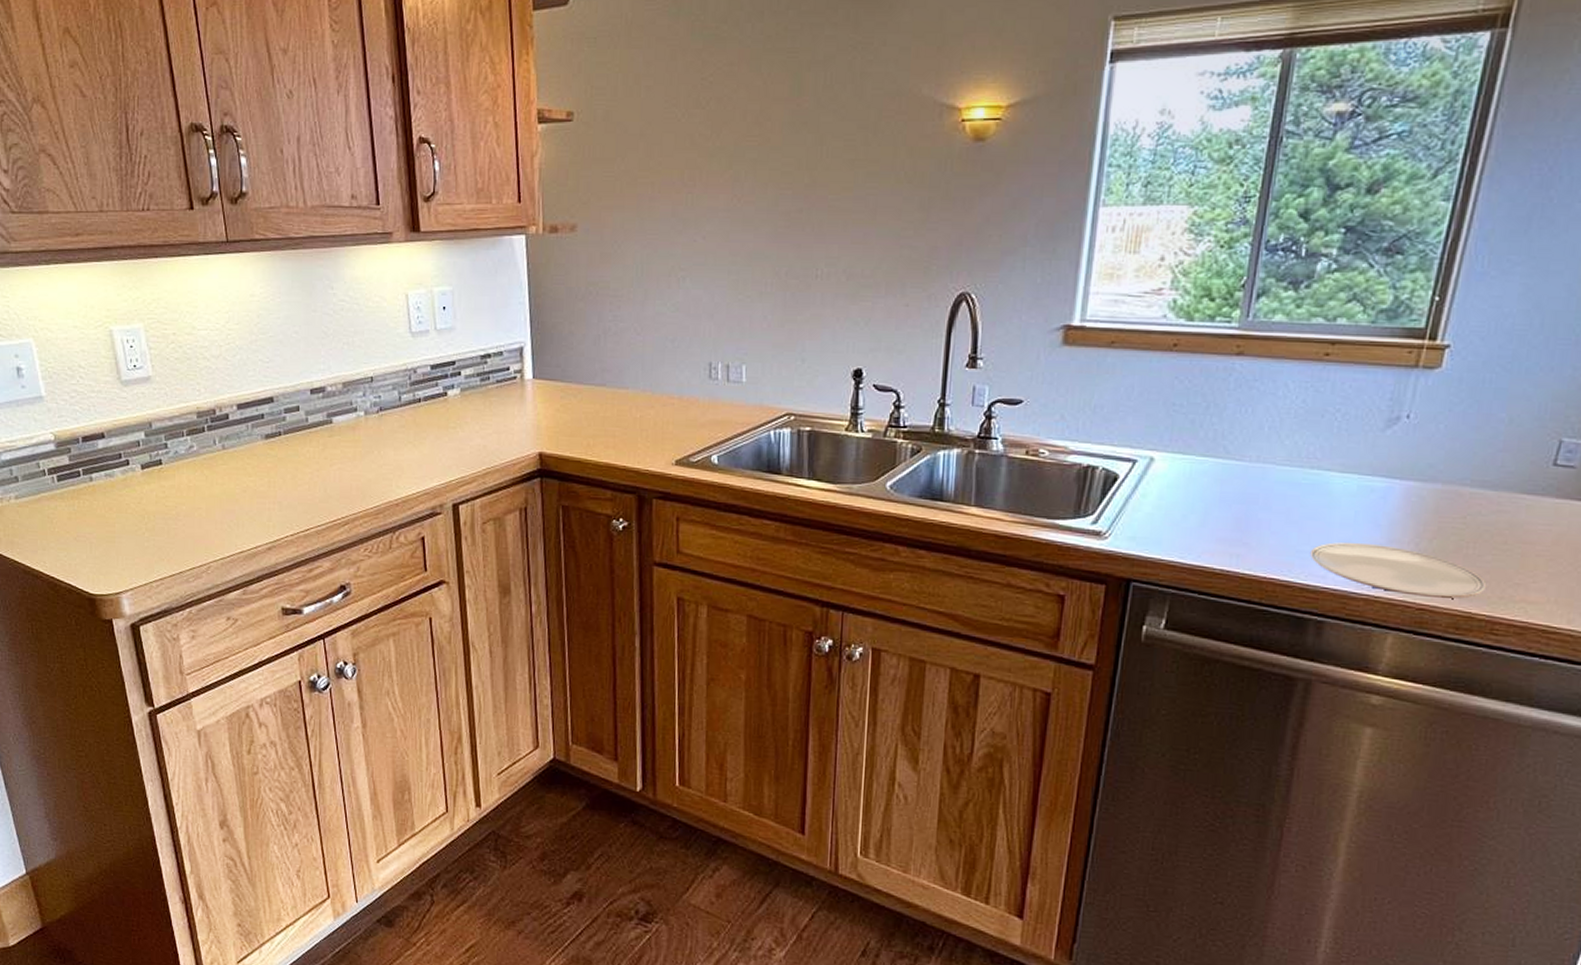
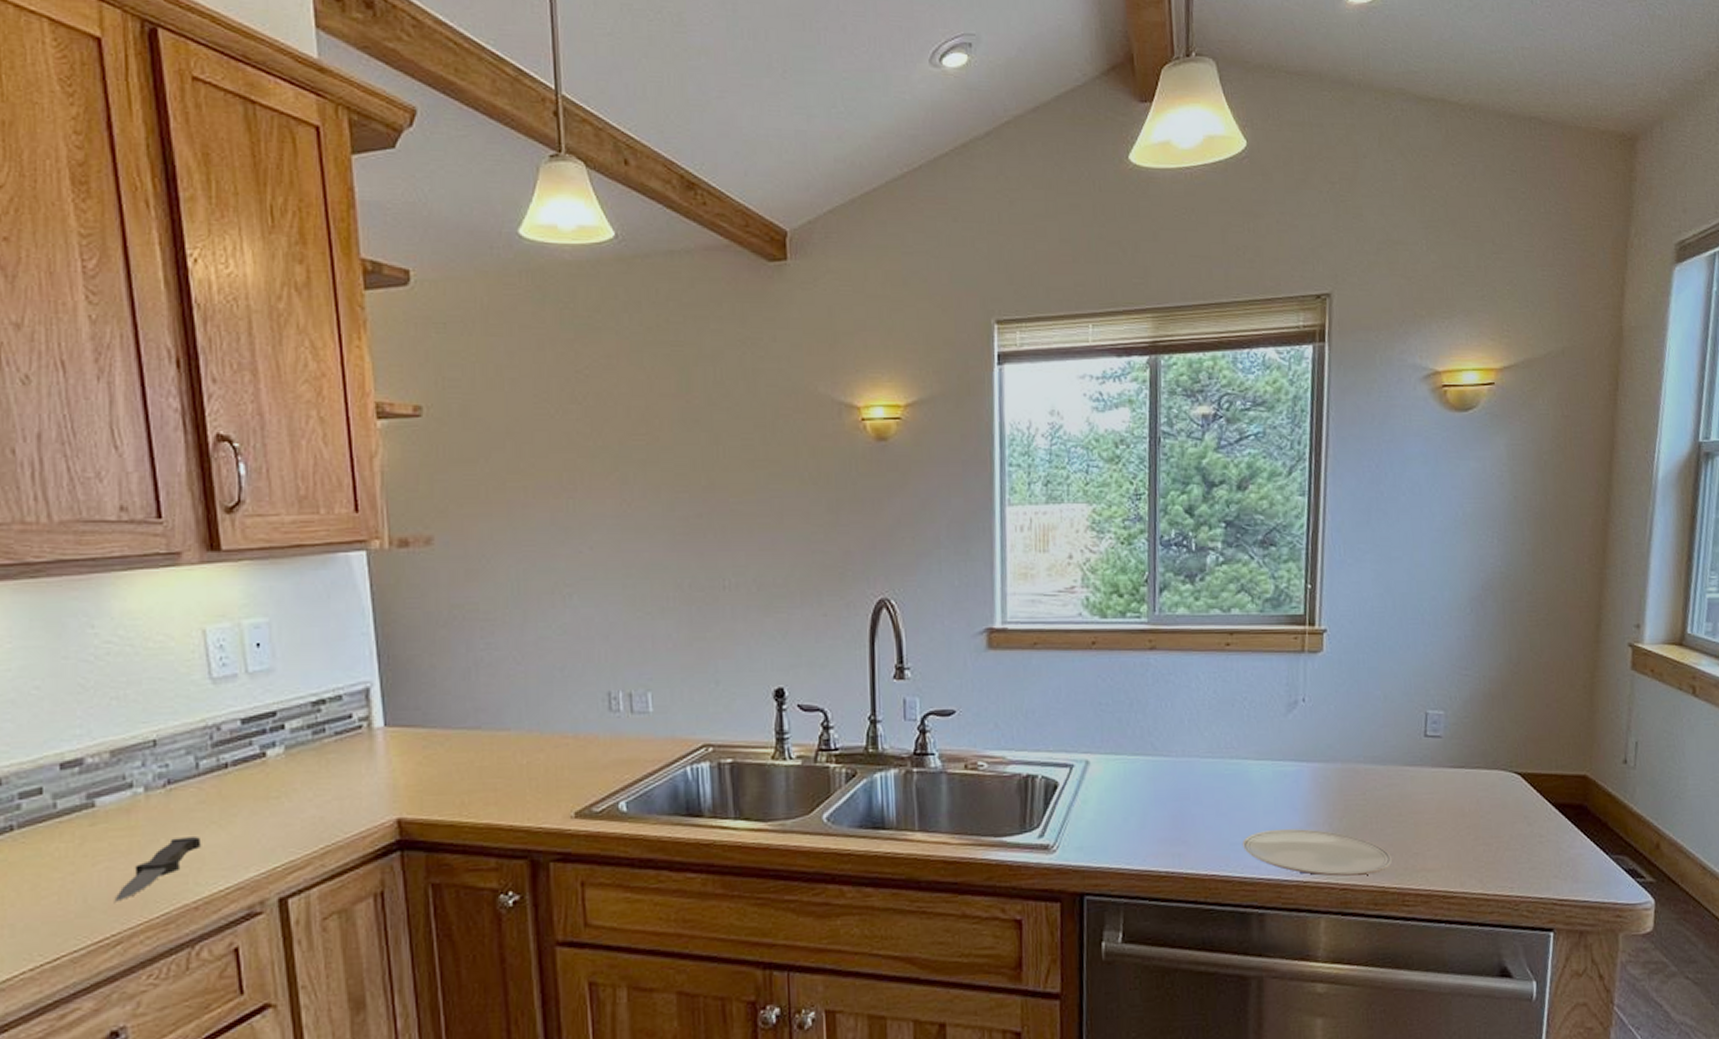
knife: none [343,451,402,494] -> present [114,837,202,902]

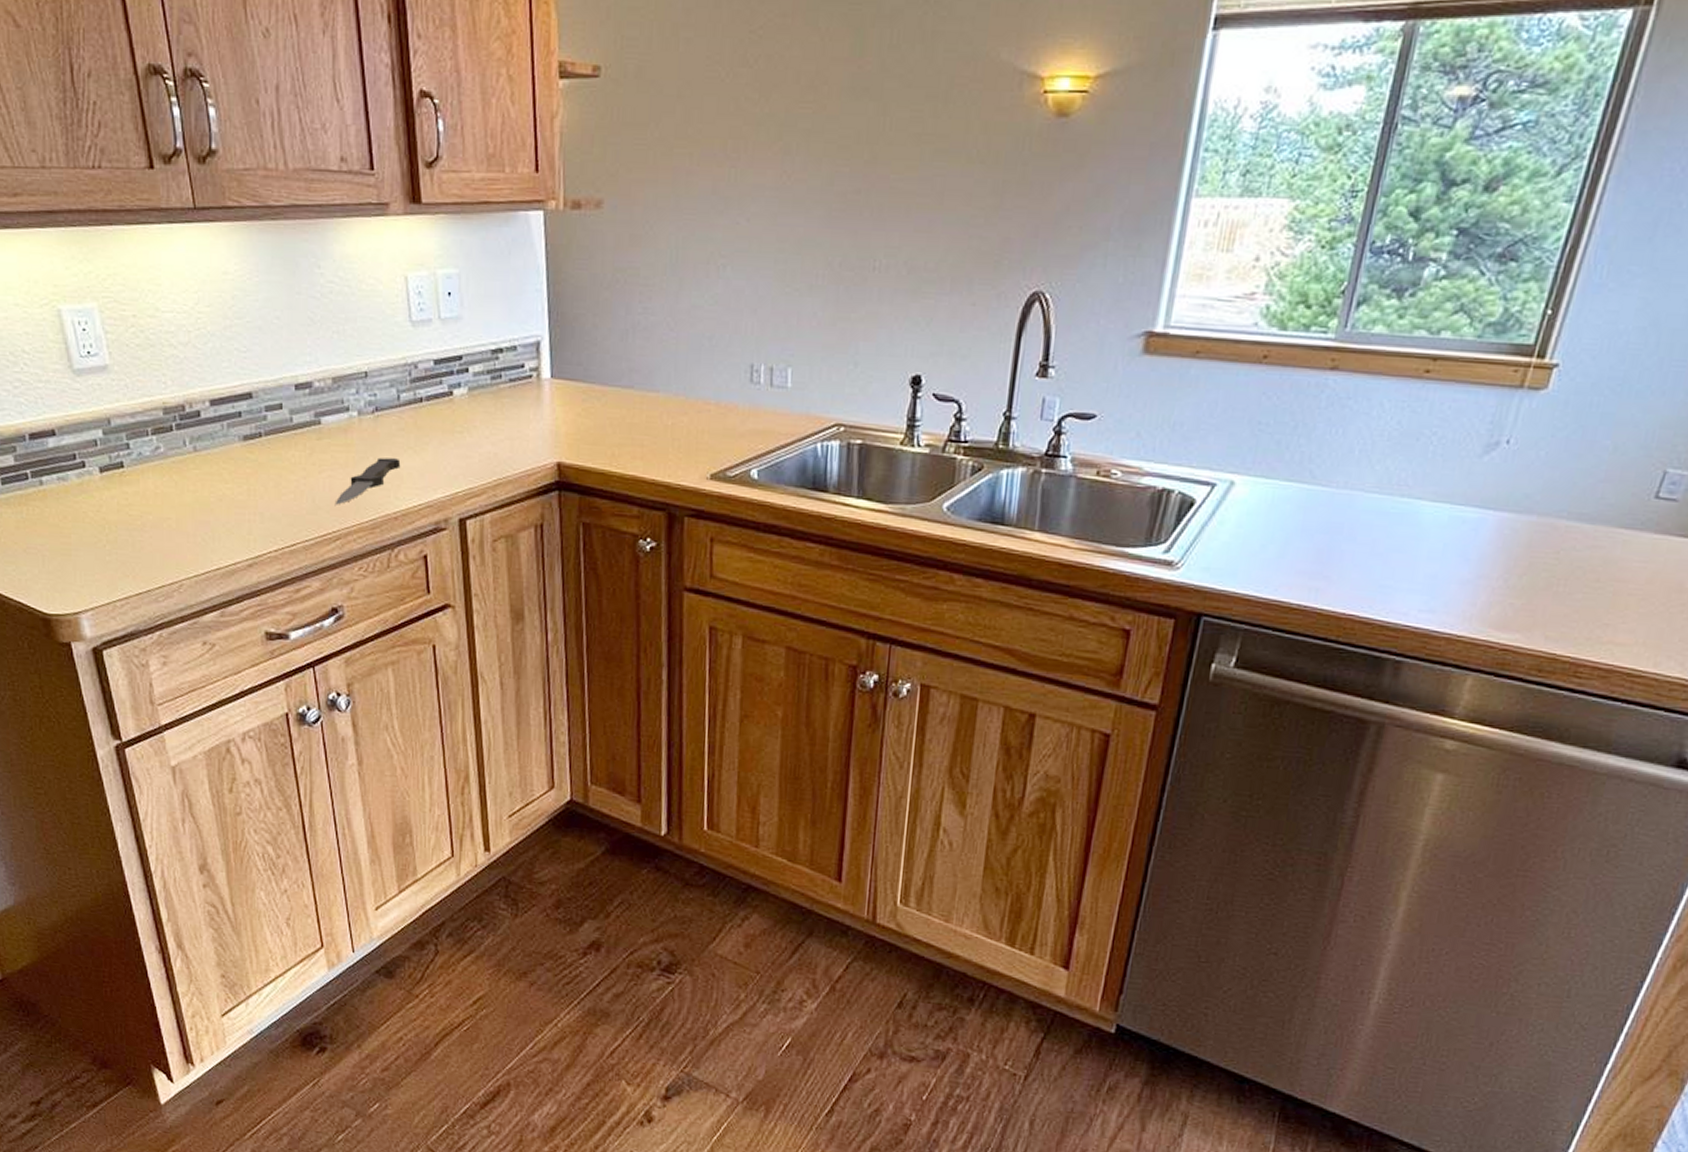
plate: present [1241,828,1393,877] -> none [1392,577,1575,639]

